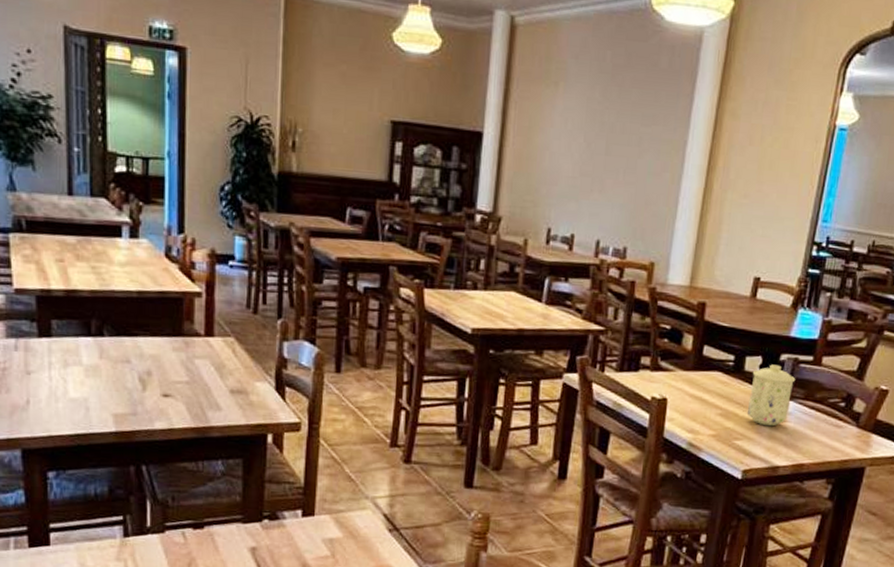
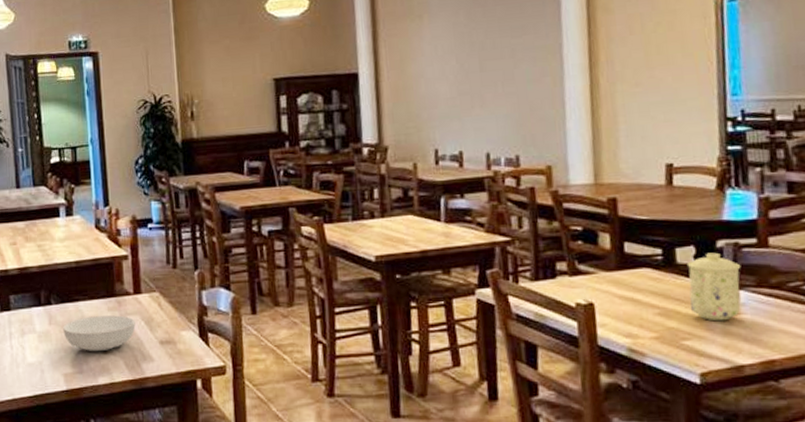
serving bowl: none [116,354,204,395] -> present [63,315,136,352]

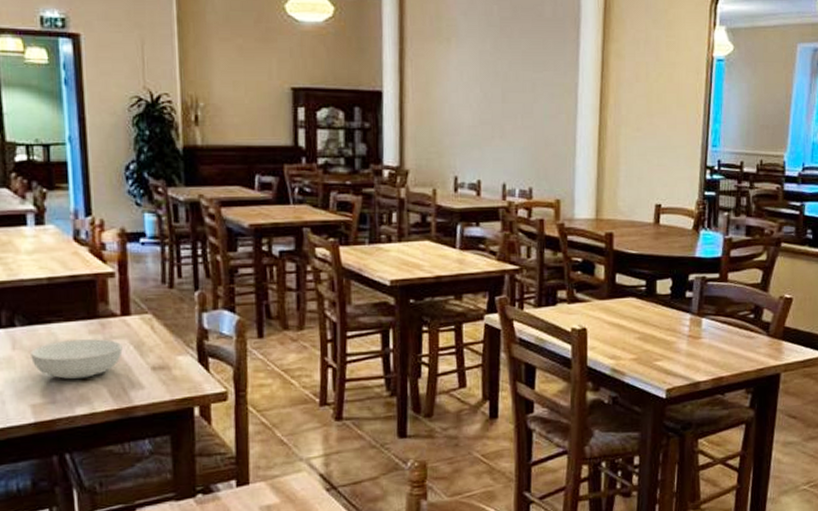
mug: present [686,252,741,321] -> none [663,285,706,345]

